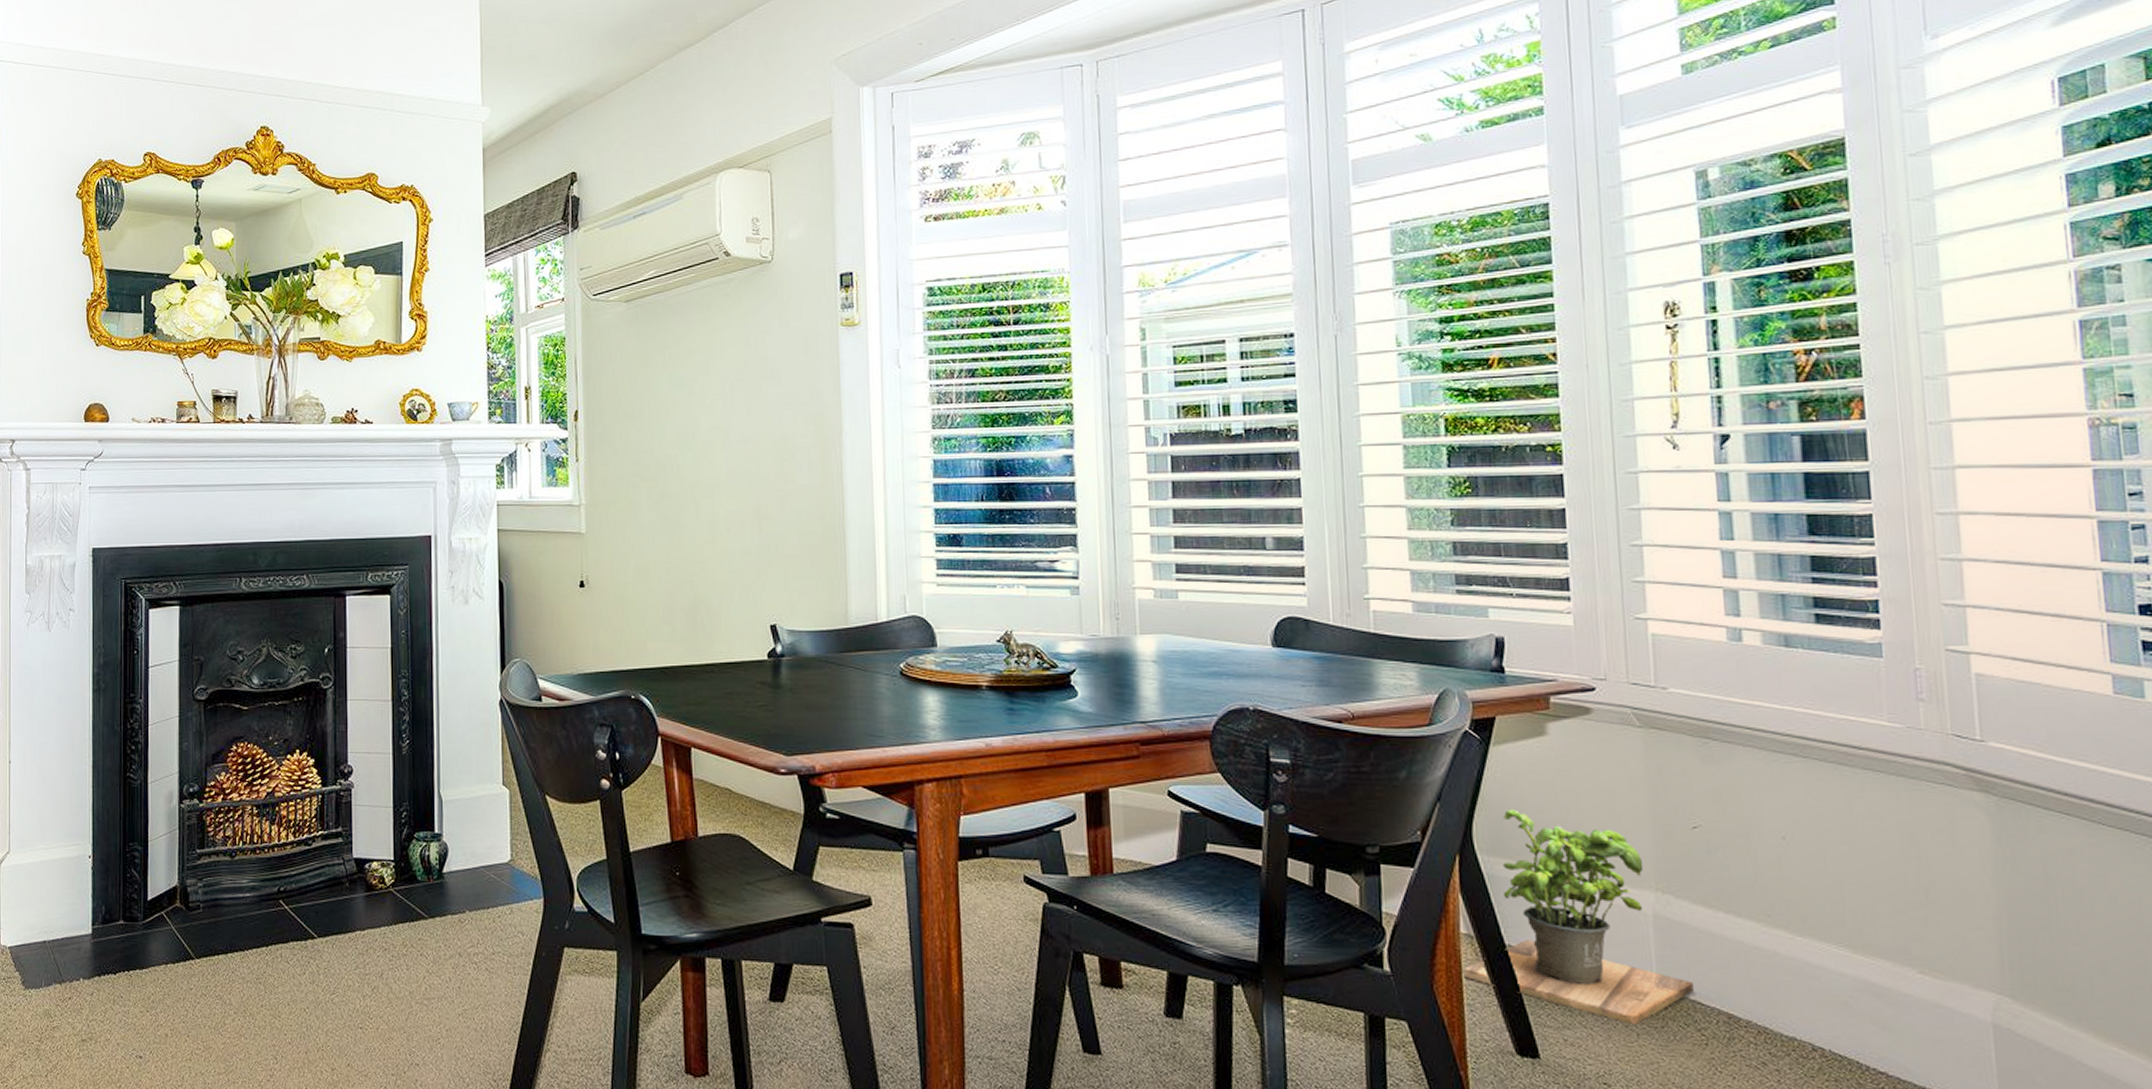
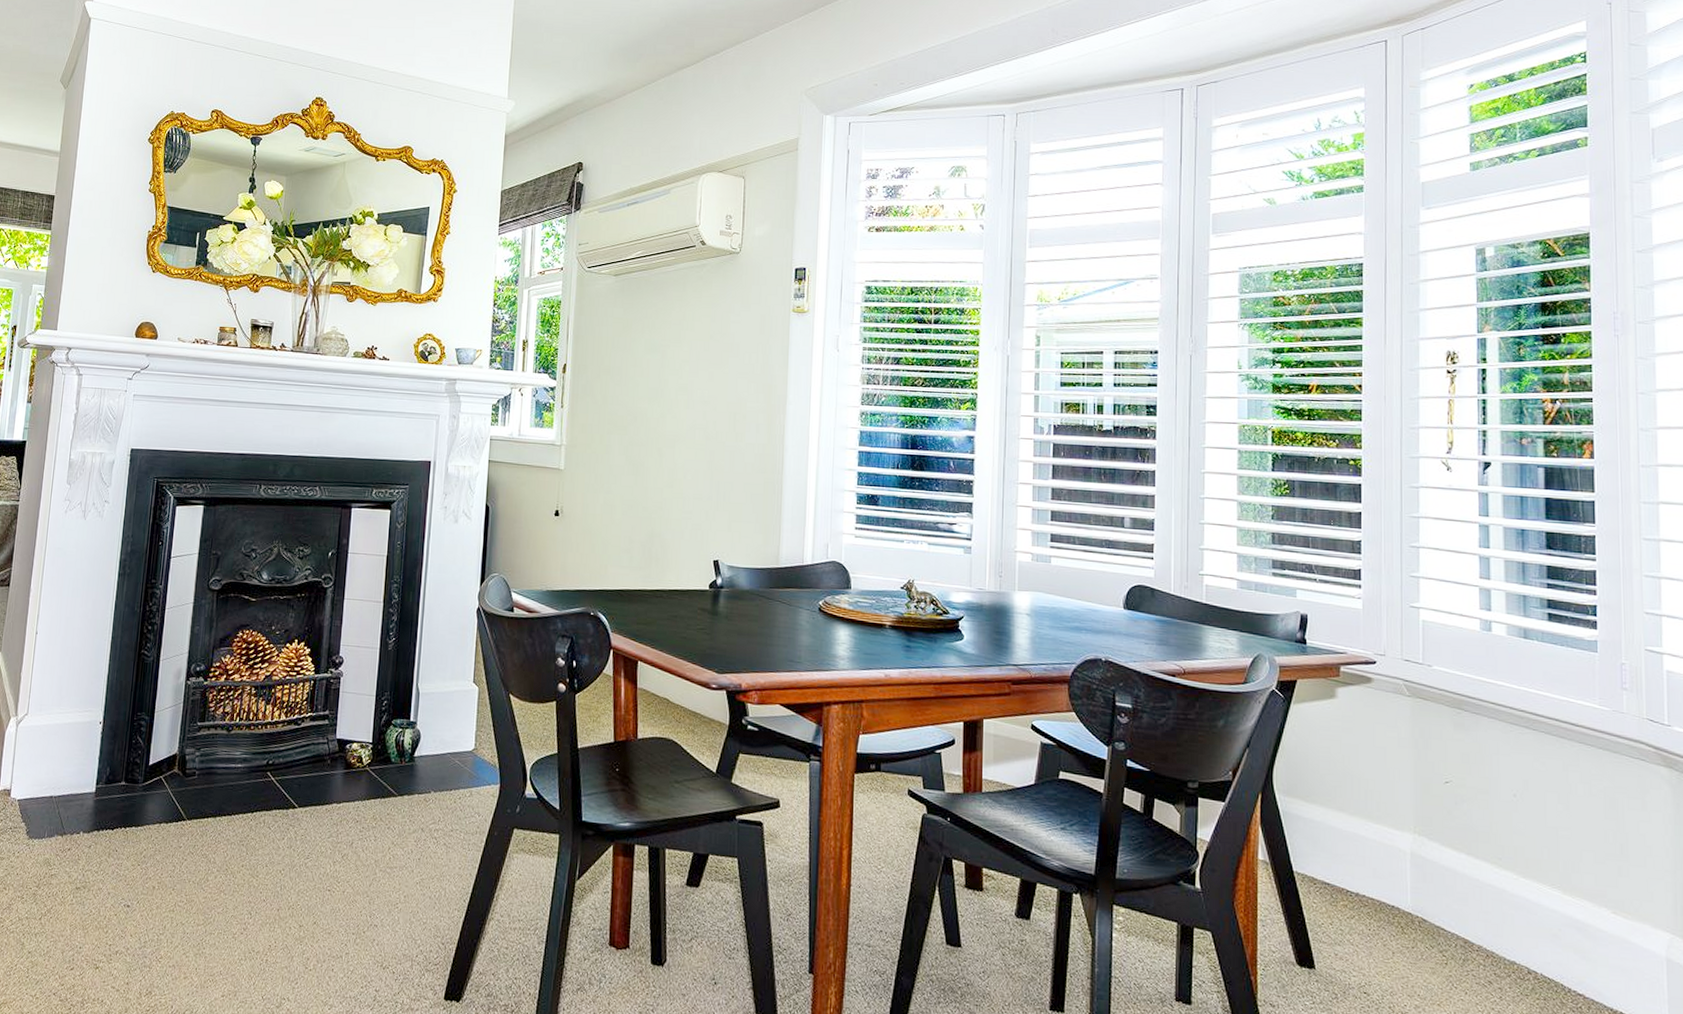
potted plant: present [1463,808,1694,1026] -> none [1259,757,1439,945]

